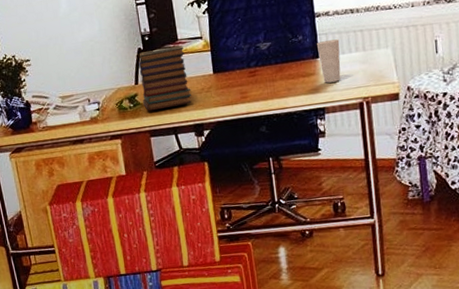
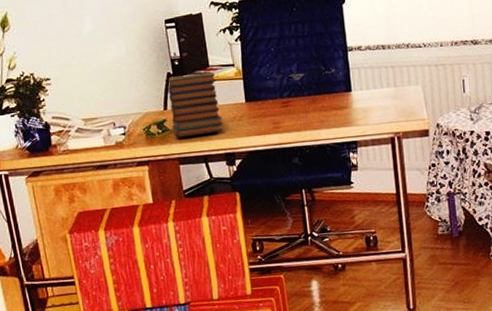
cup: present [317,39,341,83] -> none [350,74,373,117]

